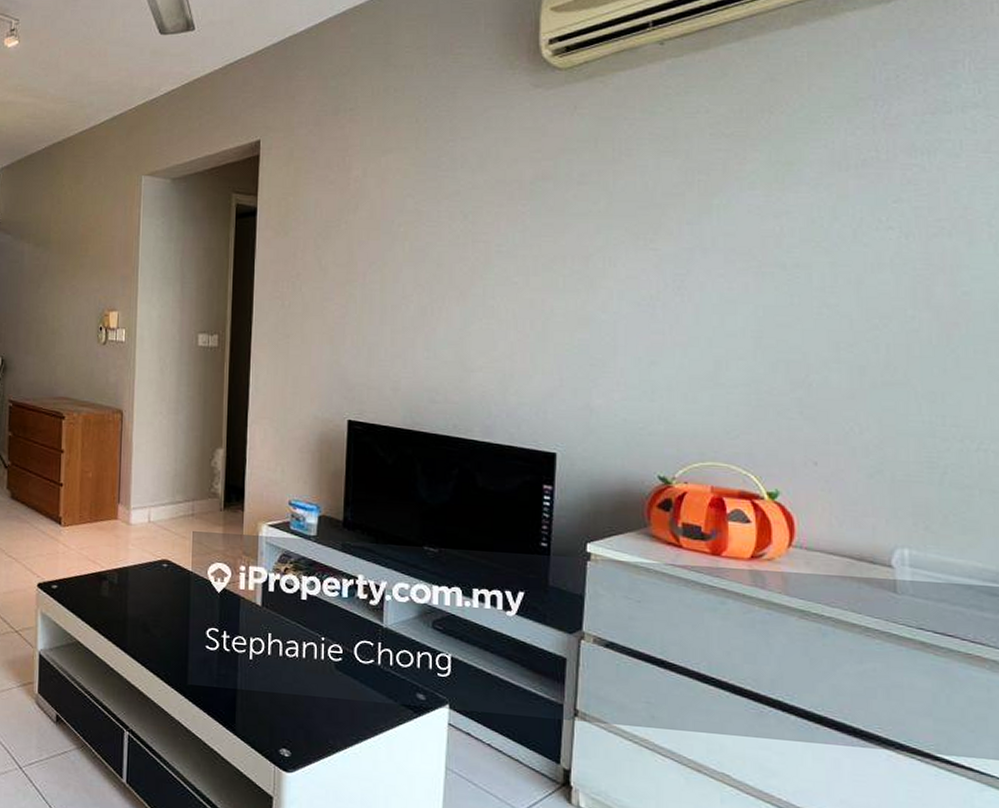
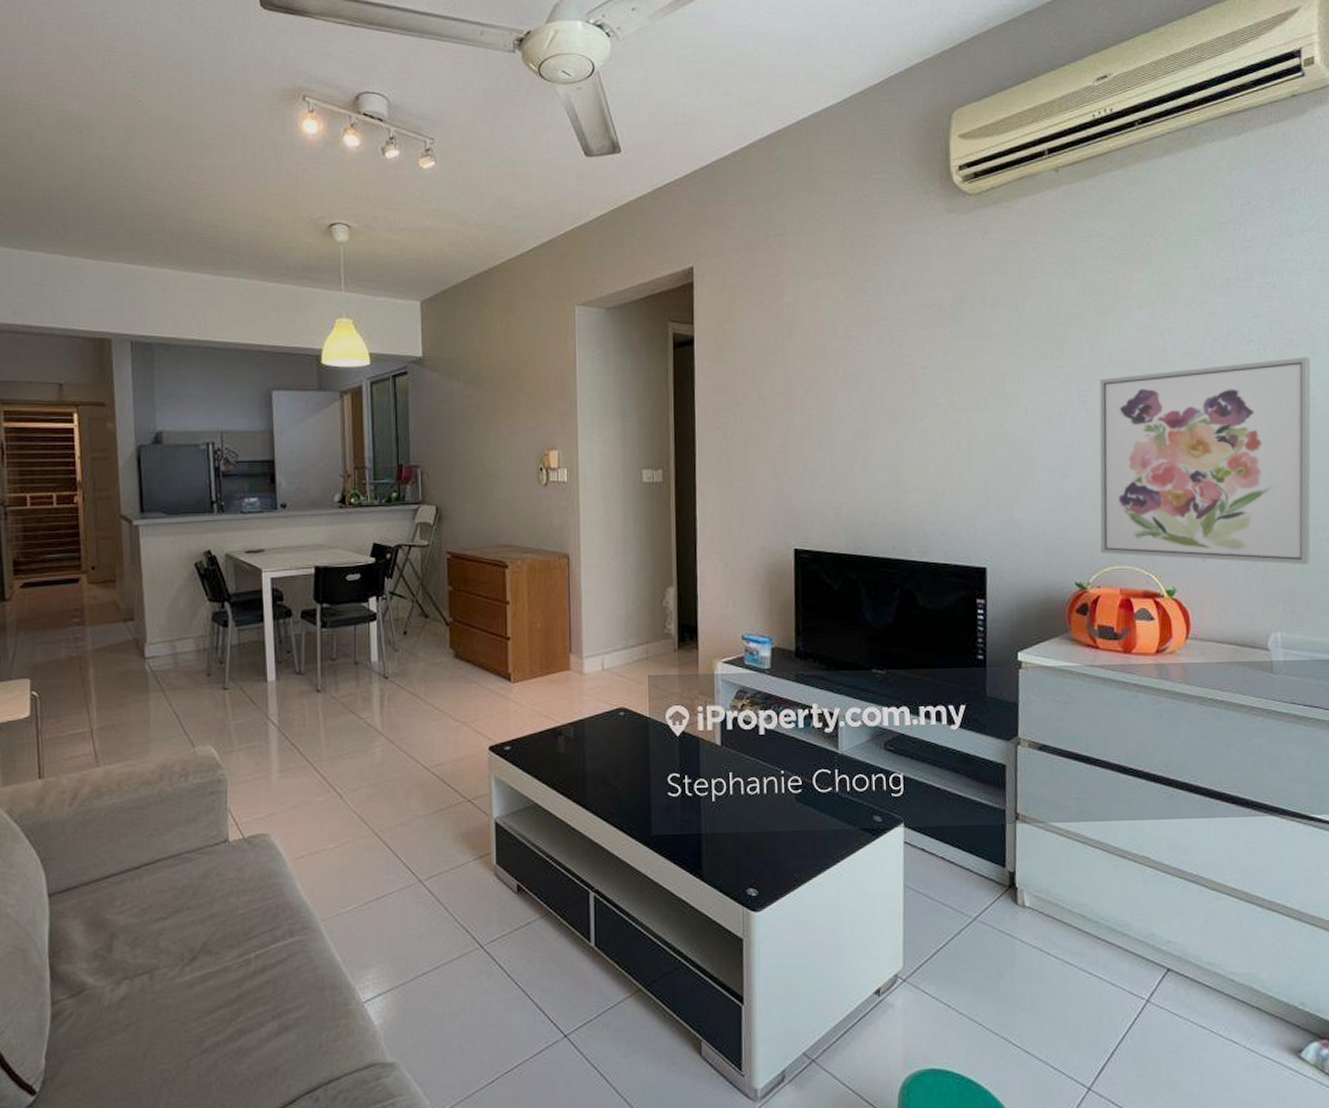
wall art: none [690,247,966,478] -> present [1099,357,1311,565]

